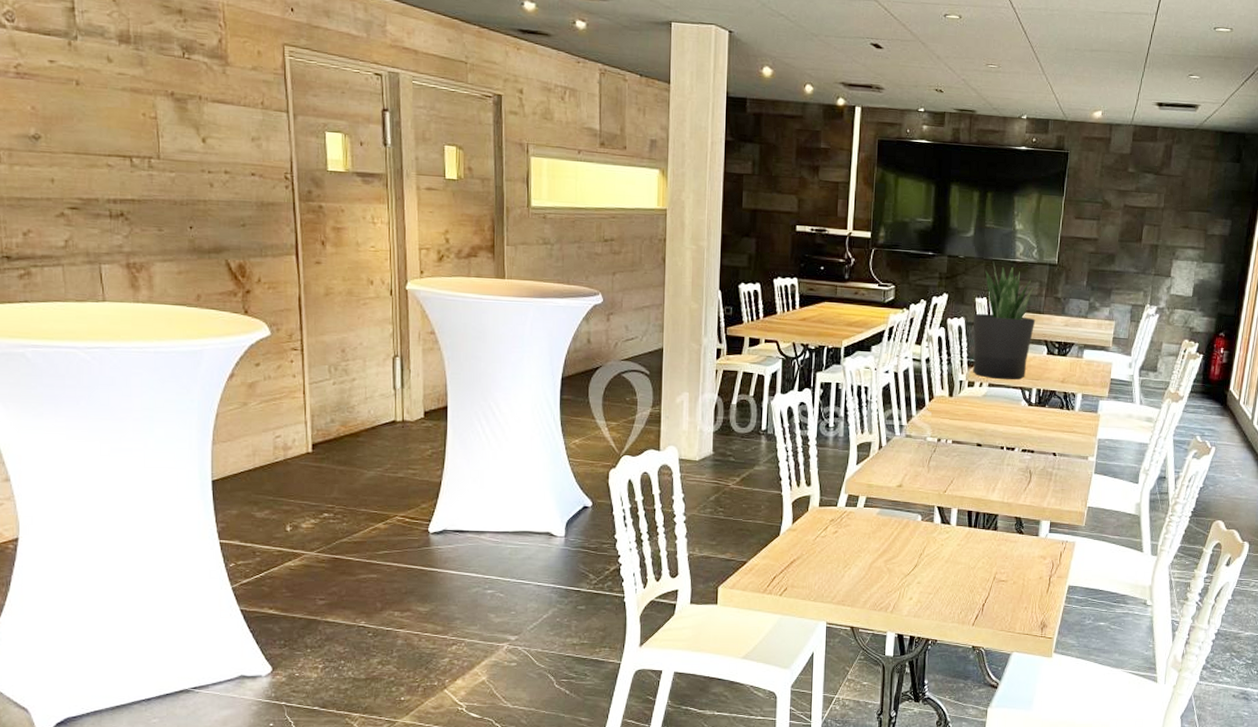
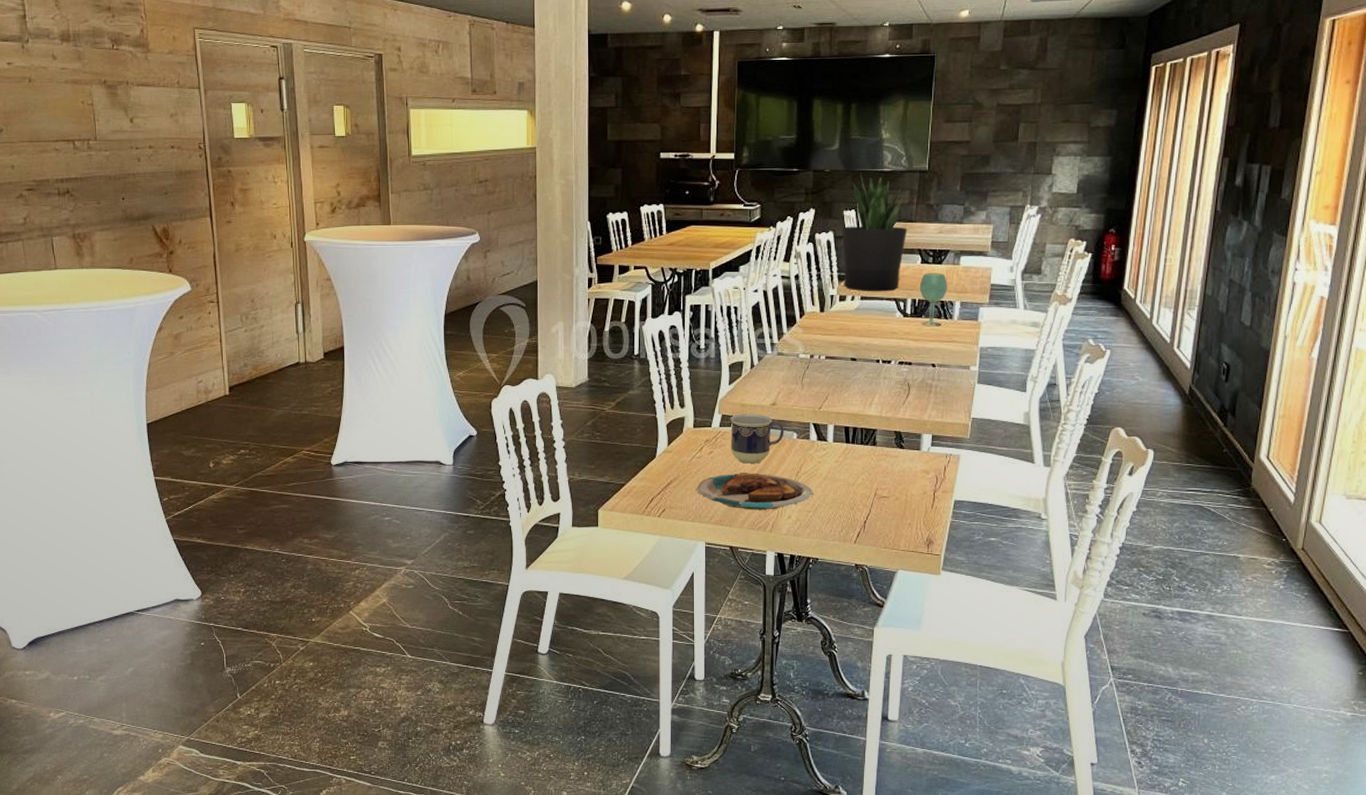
plate: none [819,553,935,591] -> present [696,473,813,510]
cup: none [855,494,909,545] -> present [730,413,784,464]
wine glass: none [1044,364,1071,417] -> present [920,273,947,327]

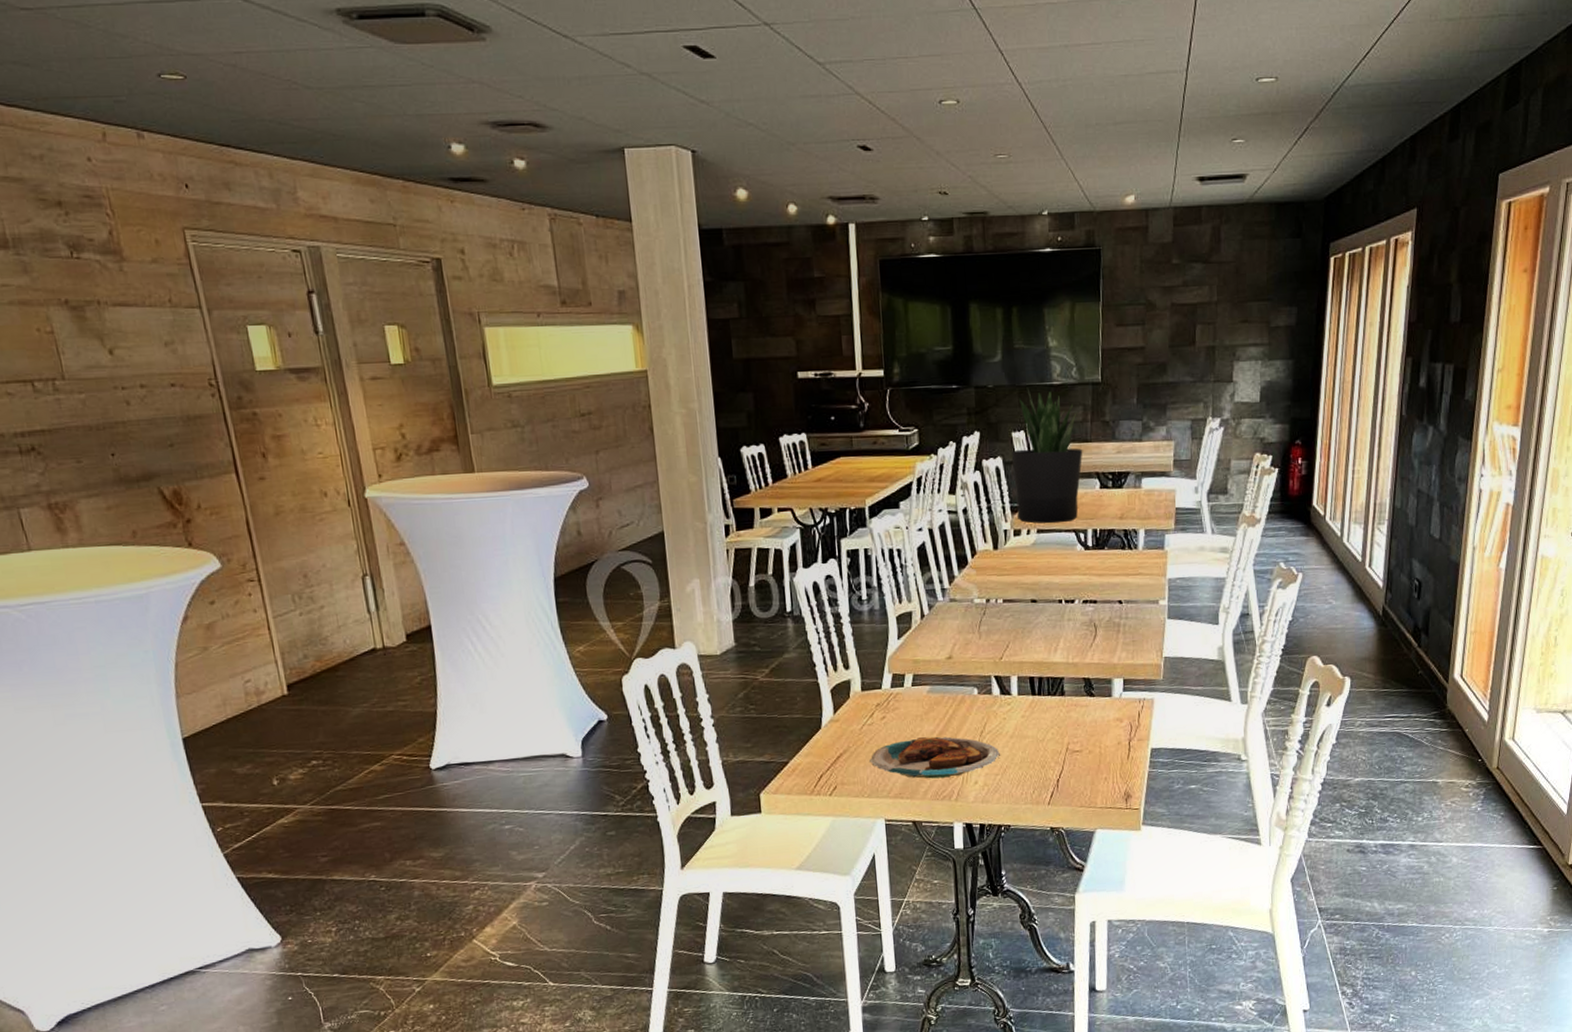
cup: present [730,413,784,464] -> none [902,669,964,727]
wine glass: present [920,273,947,327] -> none [1100,498,1130,559]

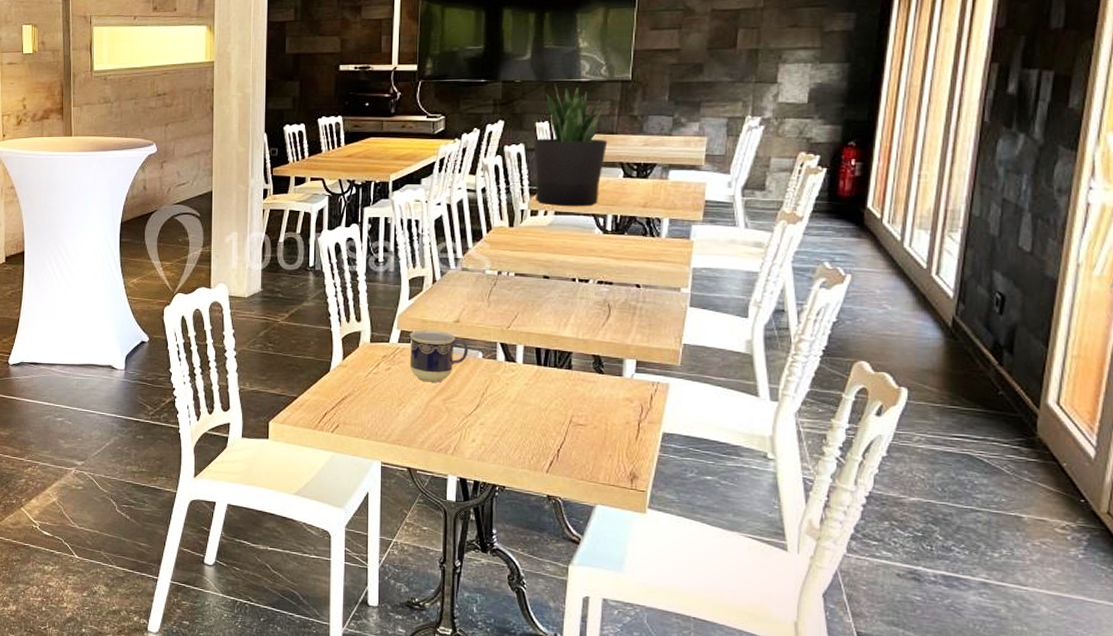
plate: present [869,736,1000,779] -> none [372,391,500,432]
cup: none [902,669,964,727] -> present [409,330,469,383]

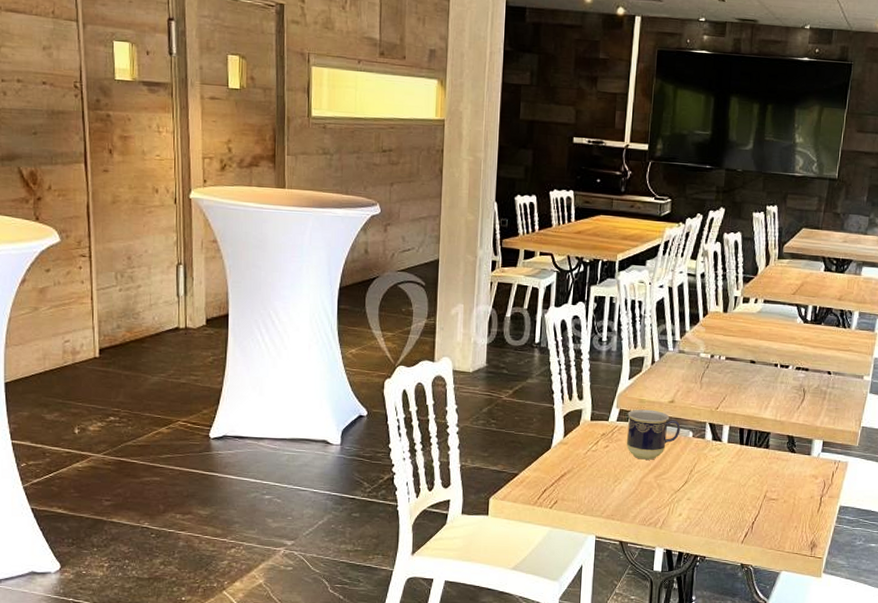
planter: present [534,83,608,207] -> none [748,175,814,297]

